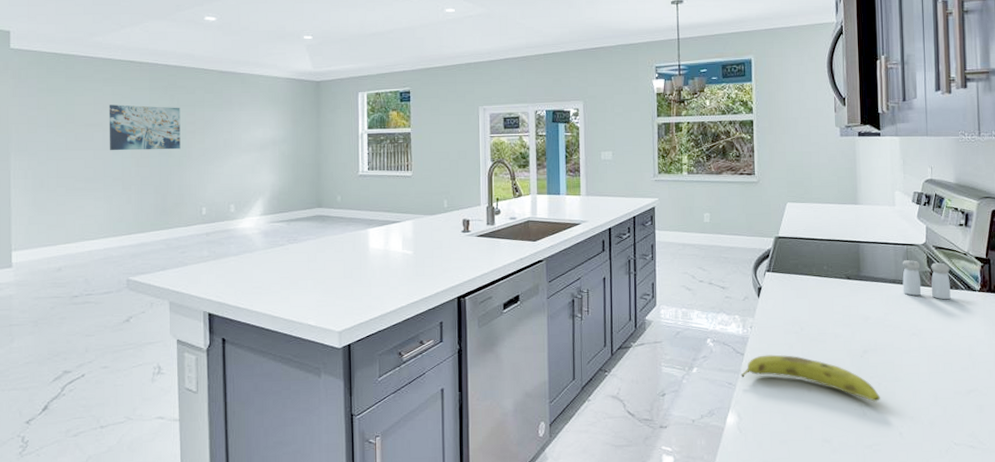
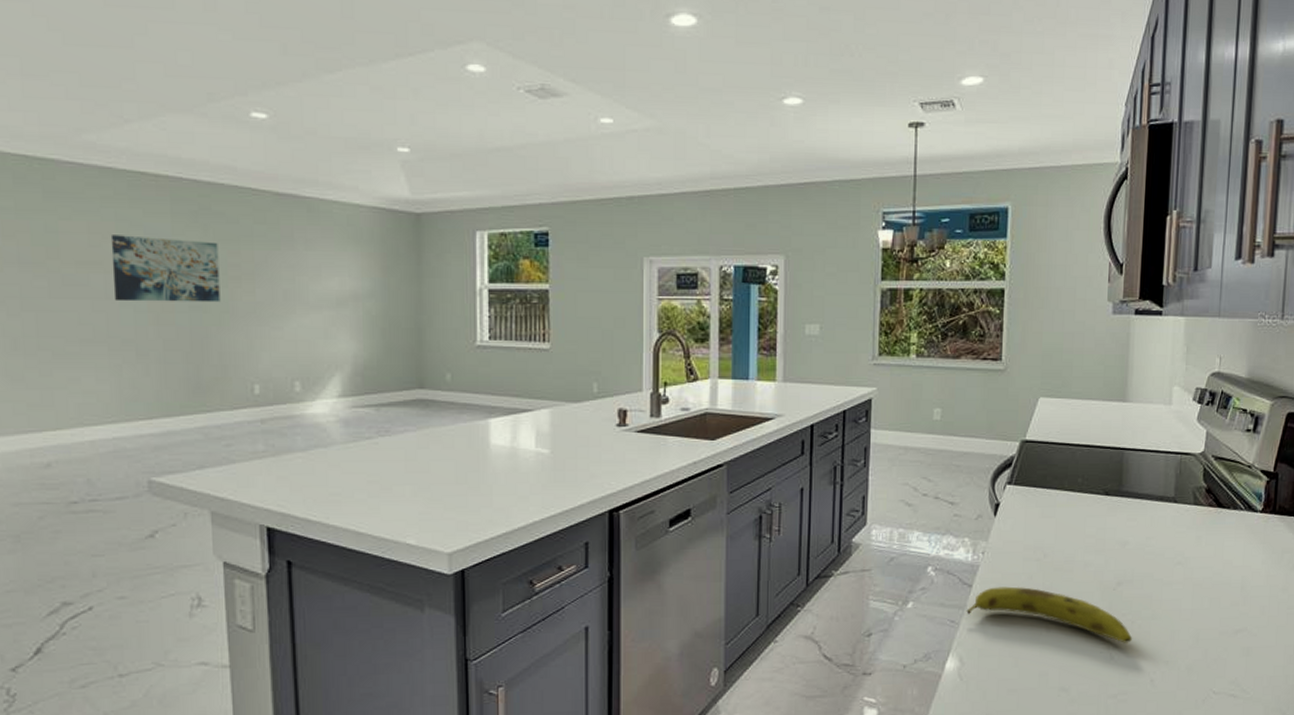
salt and pepper shaker: present [902,260,951,300] -> none [1171,473,1229,522]

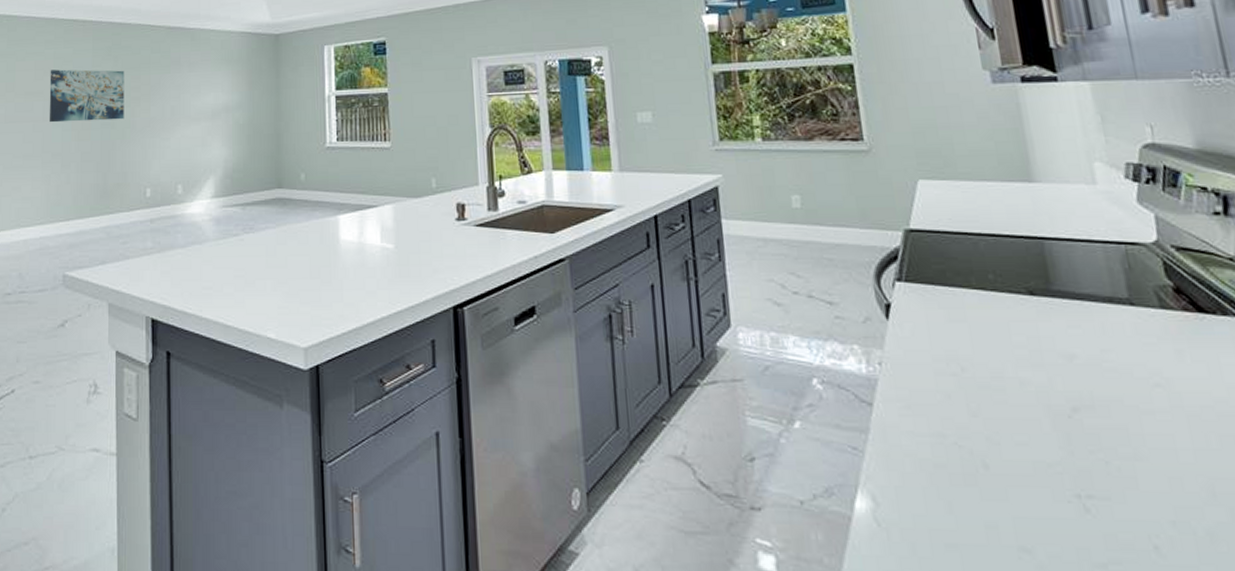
fruit: present [966,586,1133,643] -> none [870,407,1113,492]

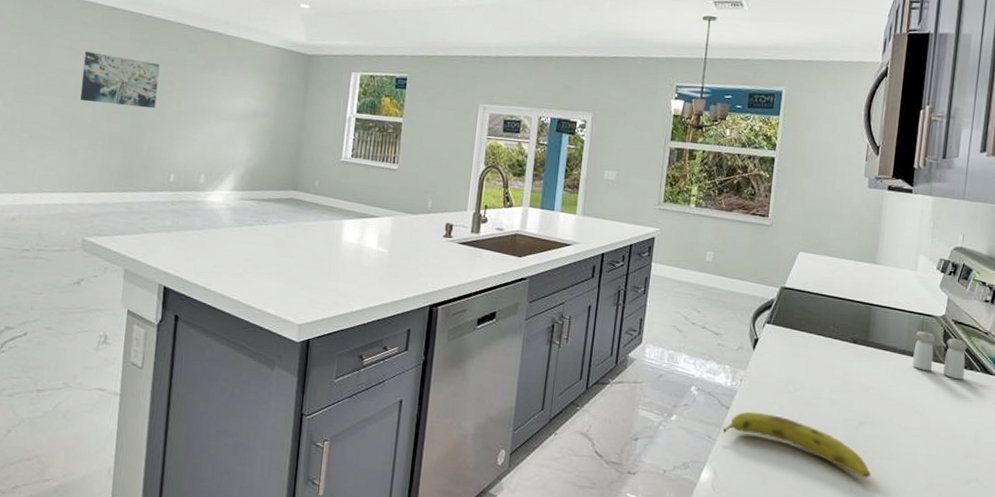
fruit: none [870,407,1113,492] -> present [722,411,872,478]
salt and pepper shaker: none [1120,267,1216,332] -> present [912,331,967,380]

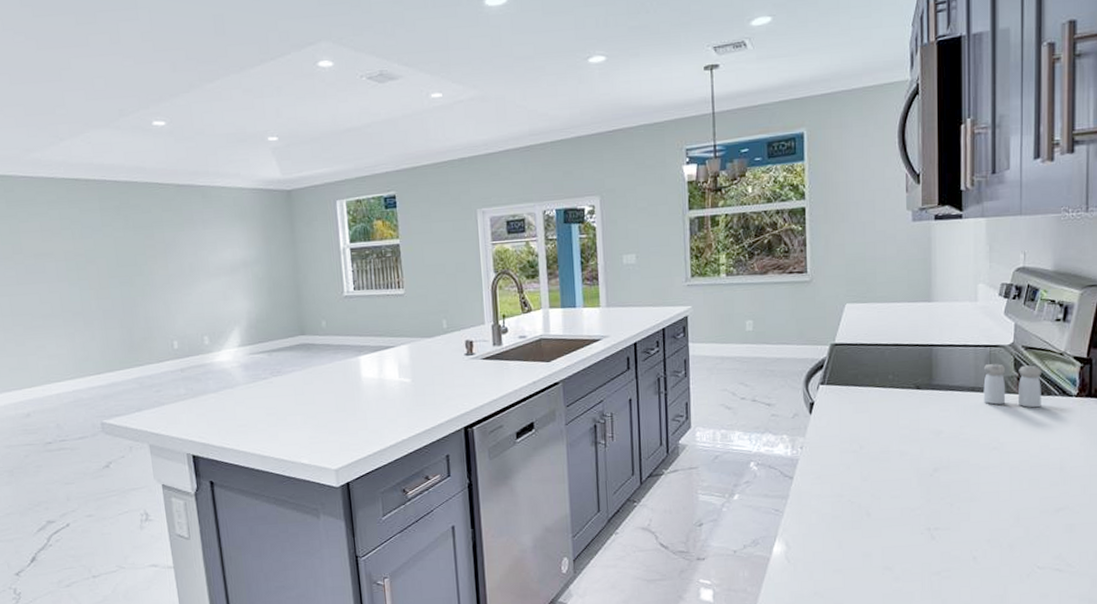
wall art: present [80,51,160,109] -> none [57,229,143,283]
fruit: present [722,411,872,478] -> none [789,476,953,525]

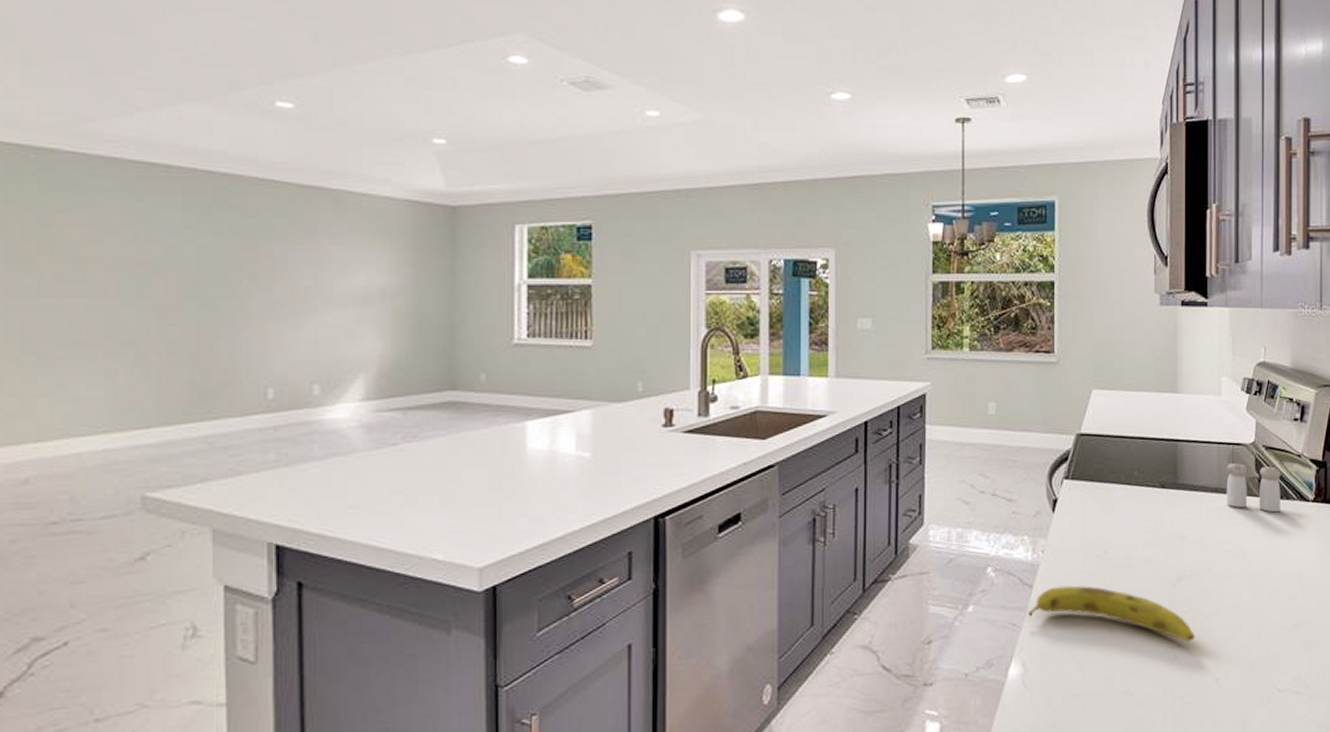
fruit: none [789,476,953,525] -> present [1028,585,1196,642]

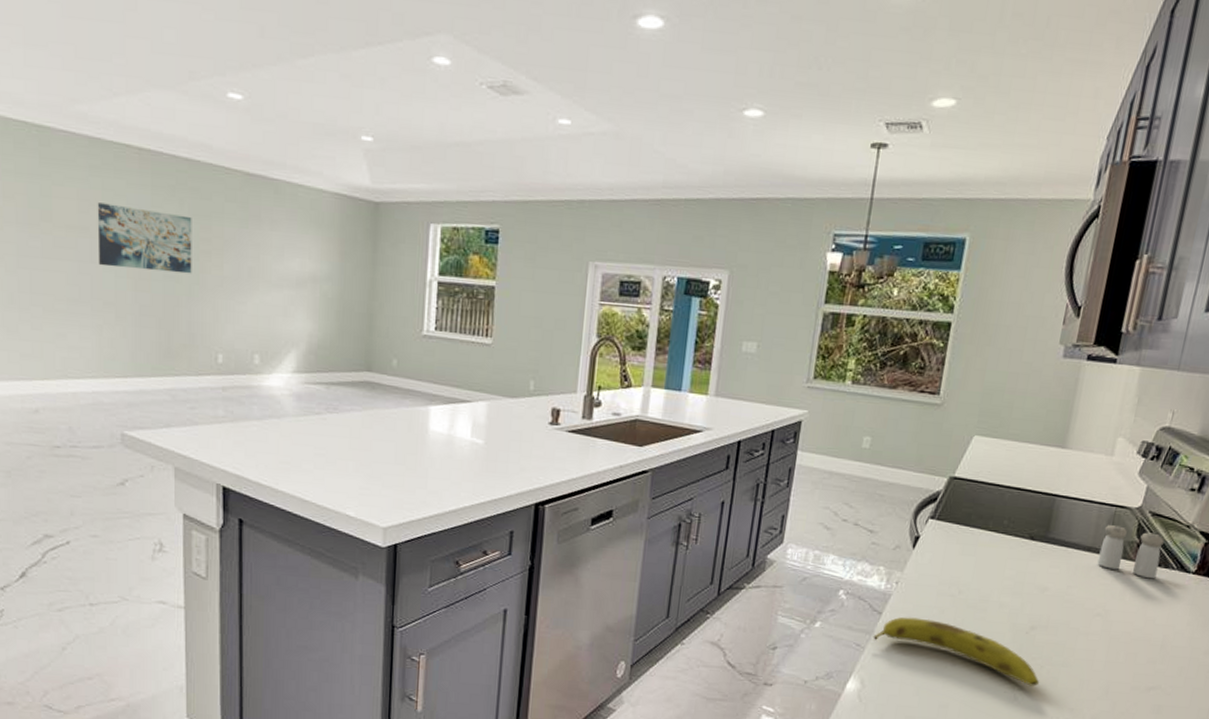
wall art: none [113,229,234,301] -> present [97,202,192,274]

